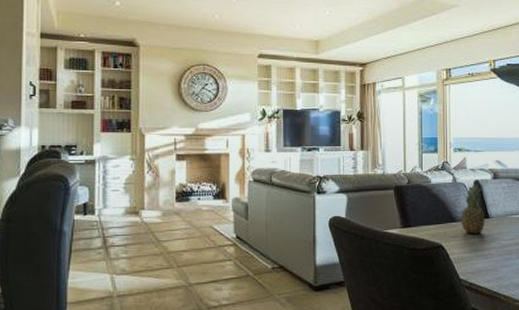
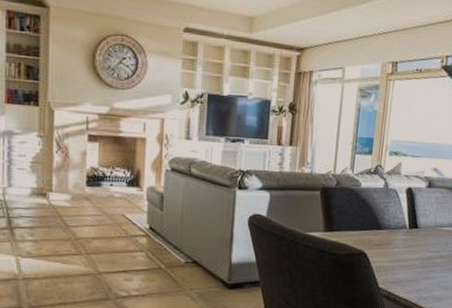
fruit: present [461,183,485,235] -> none [387,191,415,244]

